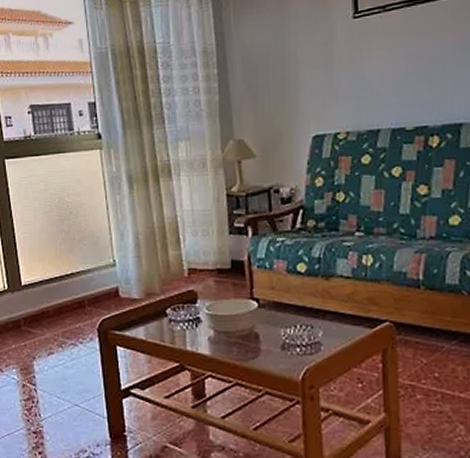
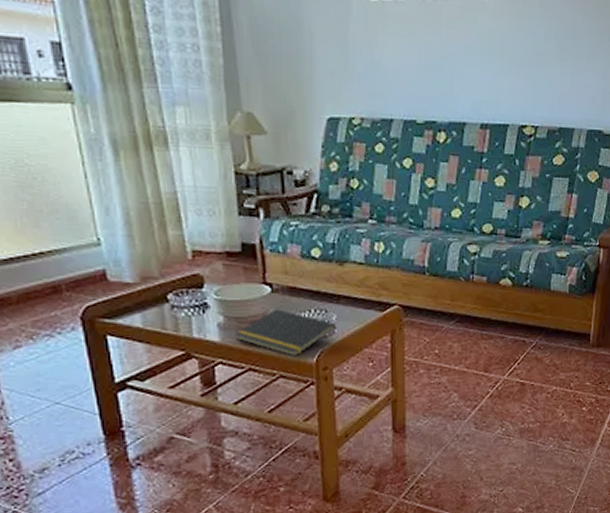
notepad: none [224,324,321,373] -> present [235,309,335,357]

